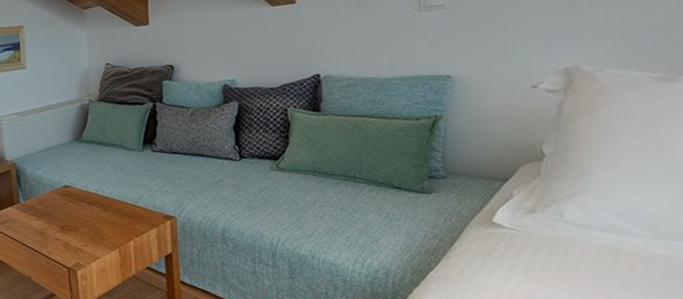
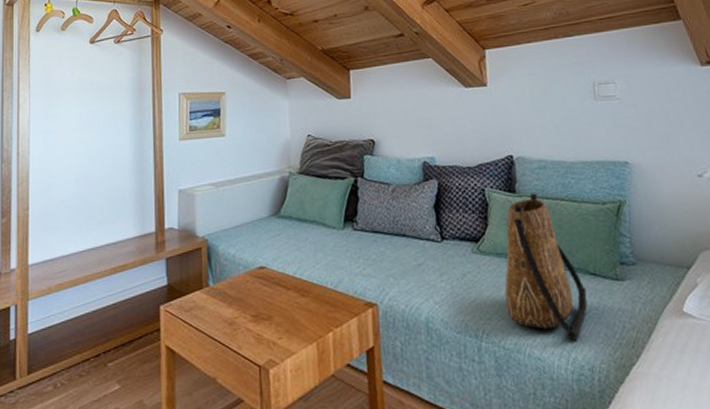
tote bag: none [302,111,389,248] -> present [499,193,588,341]

